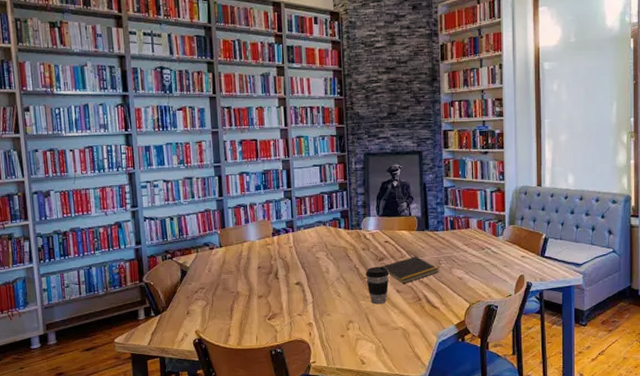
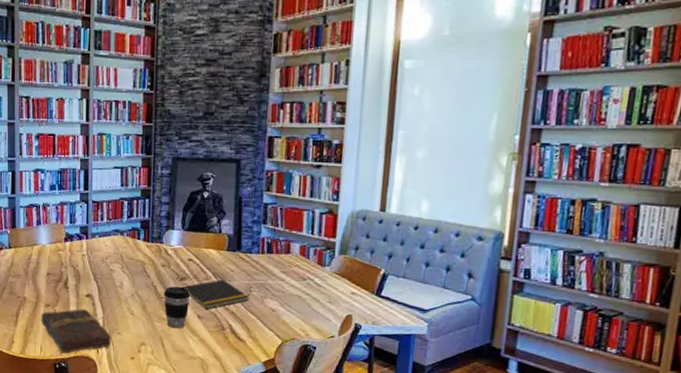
book: none [254,295,322,340] -> present [41,308,111,354]

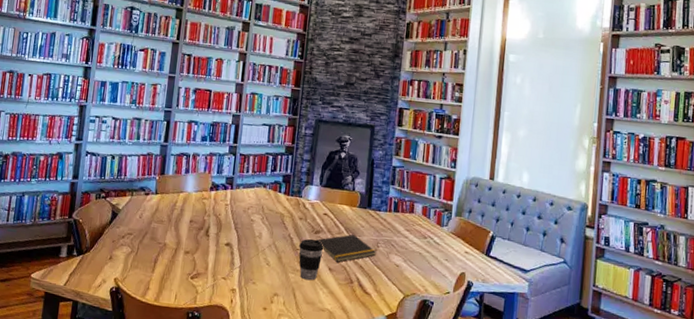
book: present [41,308,111,354] -> none [178,256,246,302]

